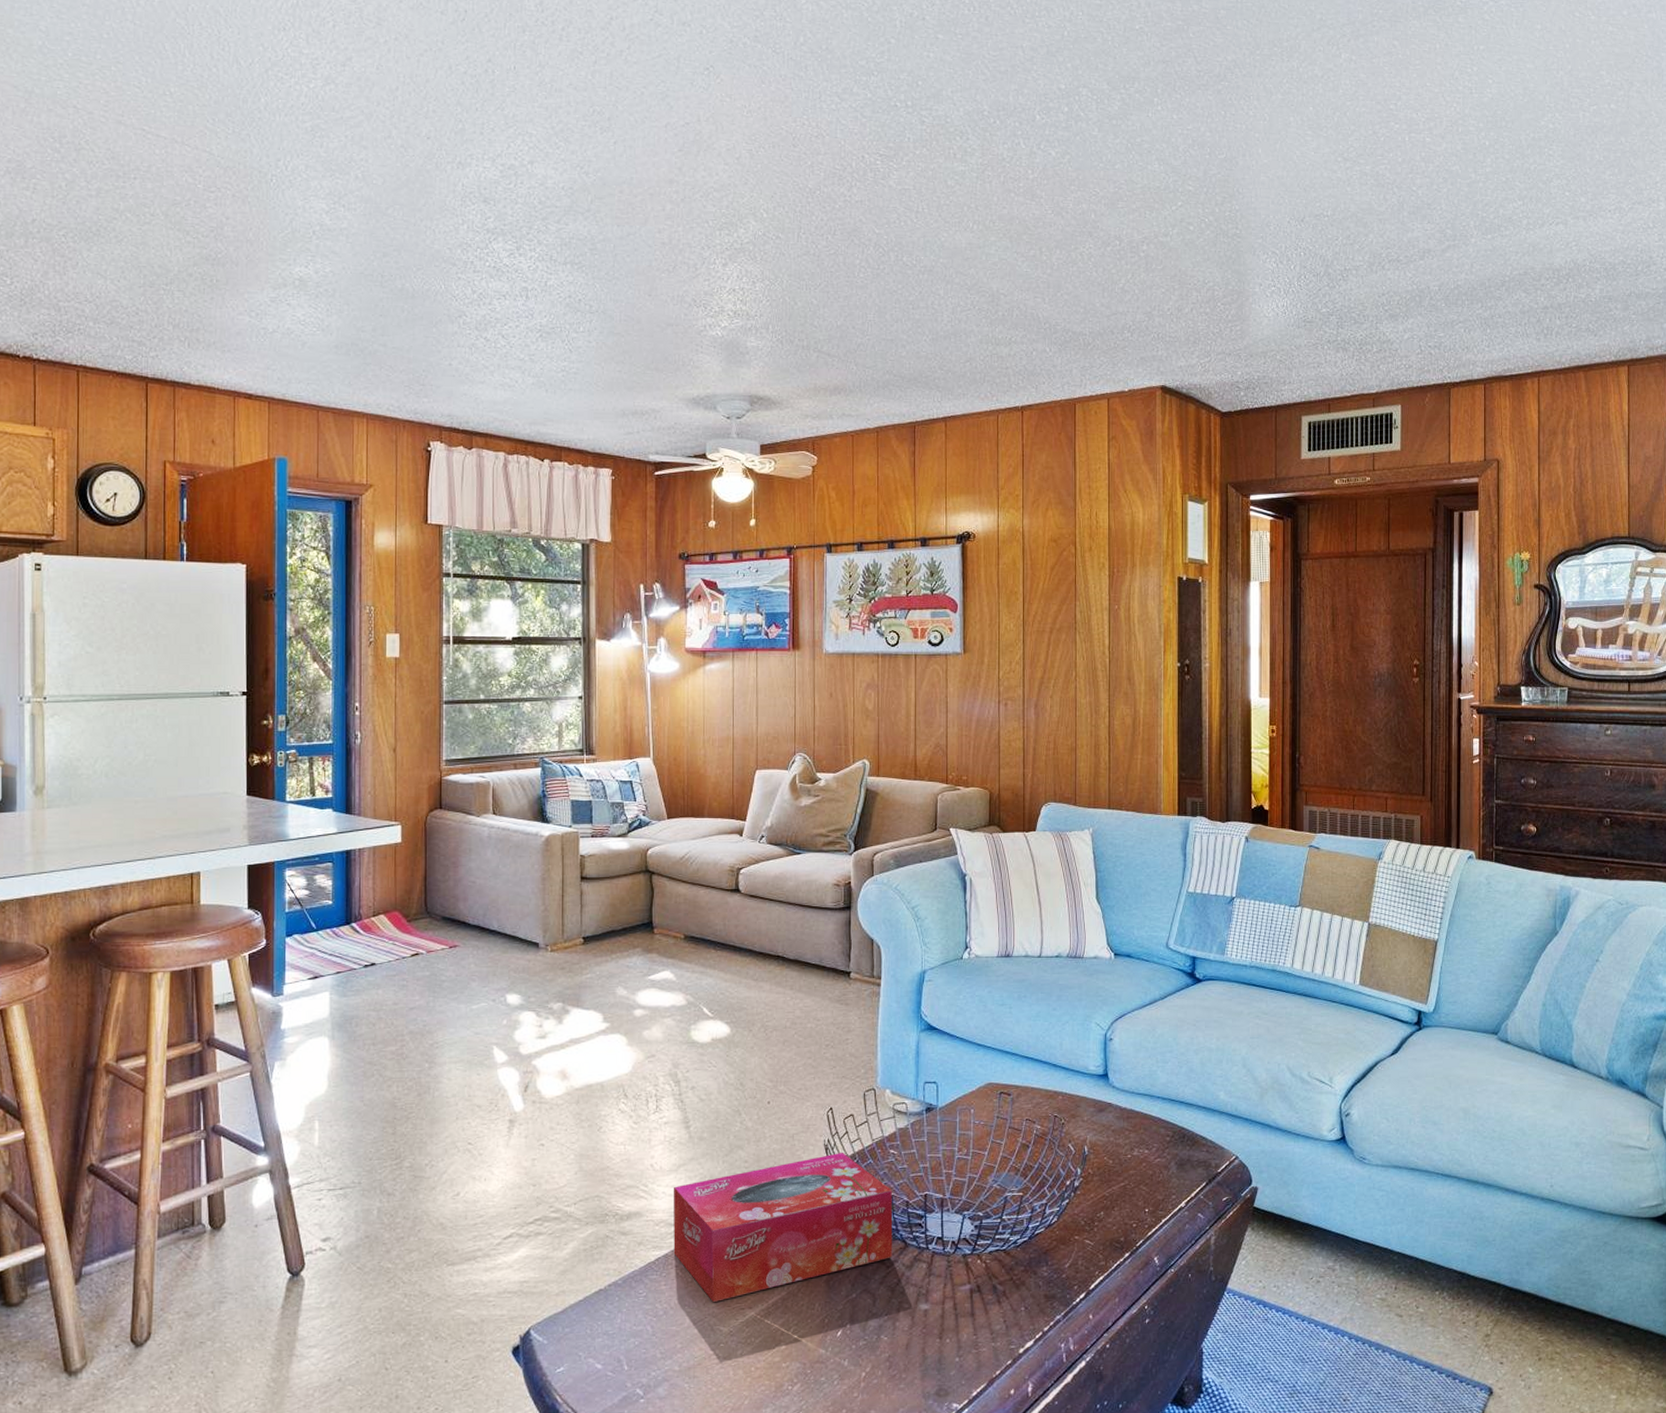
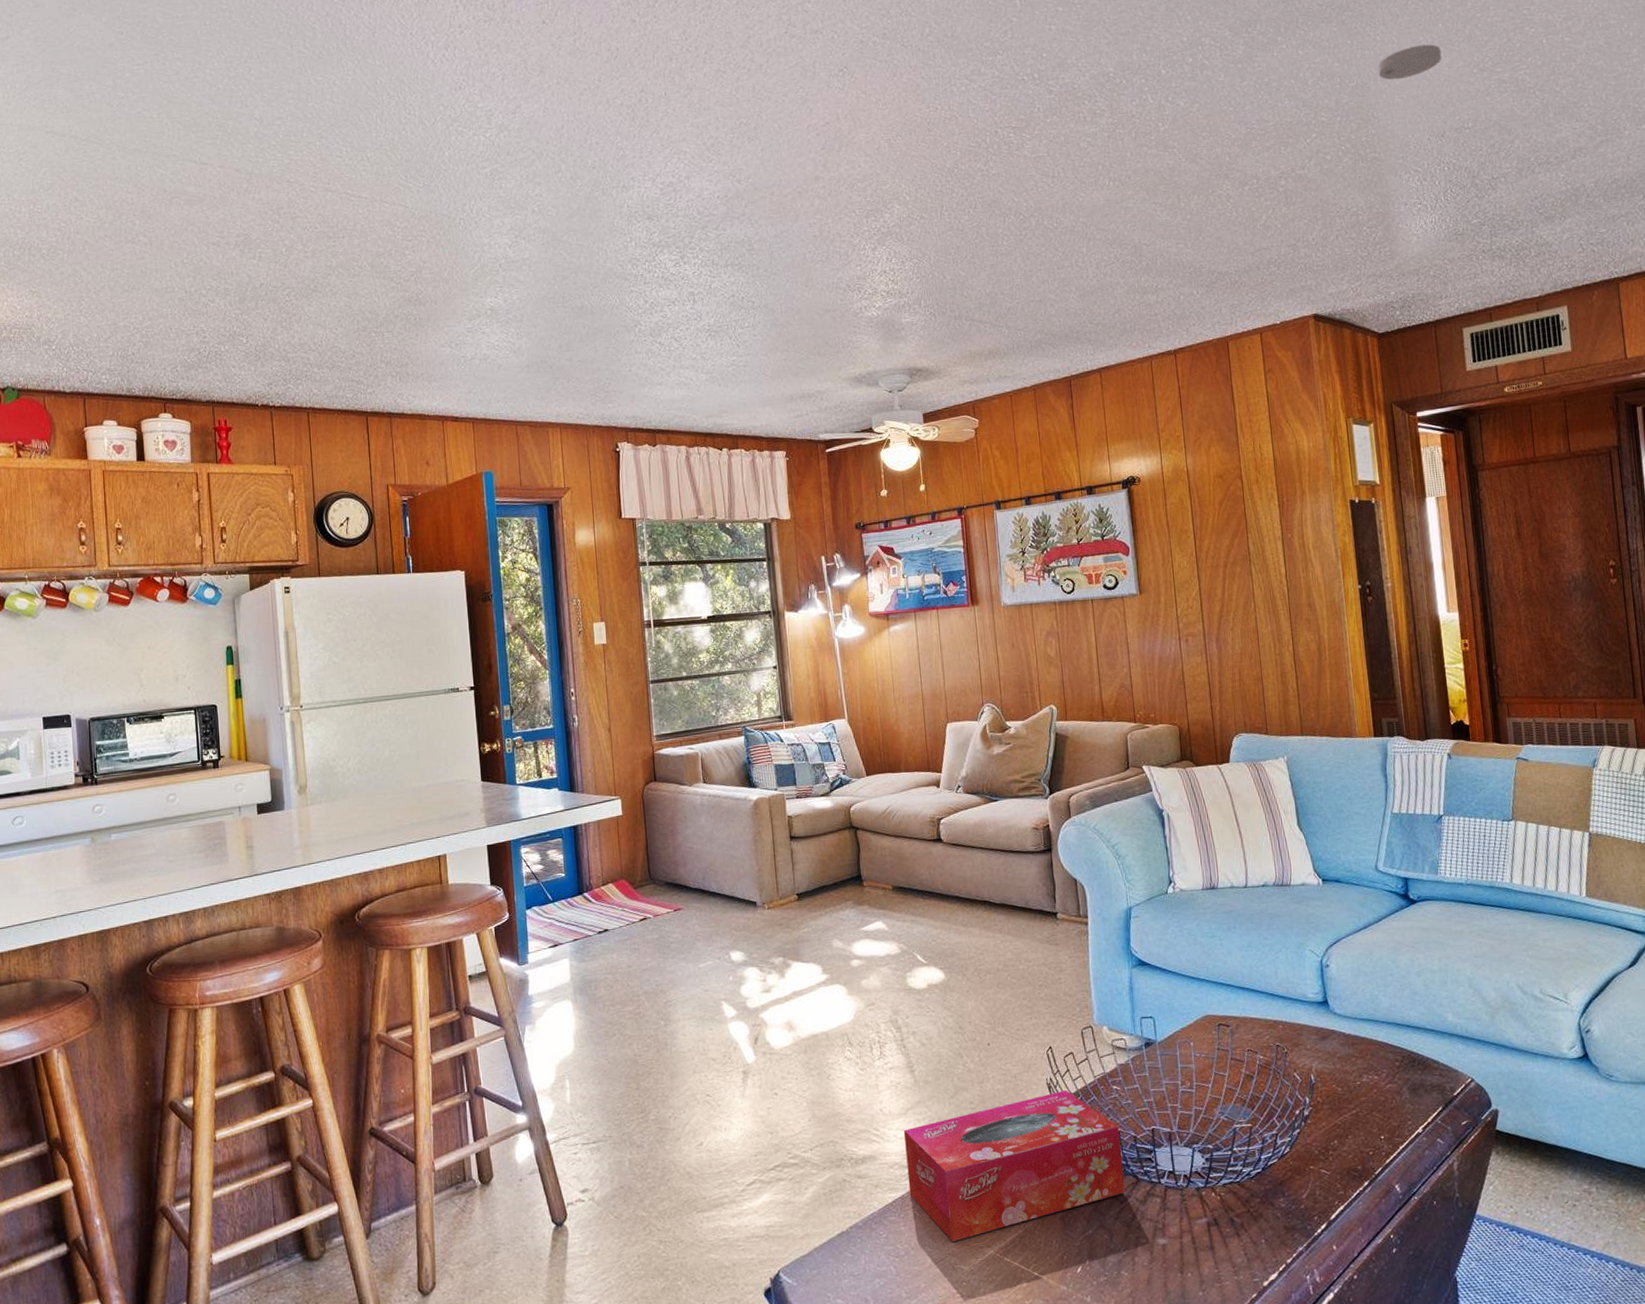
smoke detector: none [1248,125,1309,158] -> present [1378,44,1442,80]

